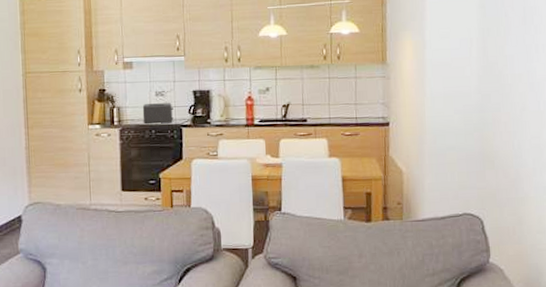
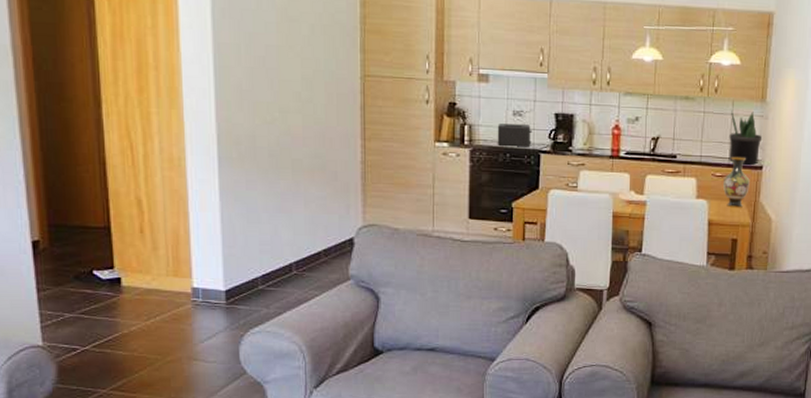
vase: none [353,115,379,164] -> present [723,156,750,208]
planter: none [354,73,387,123] -> present [729,111,763,165]

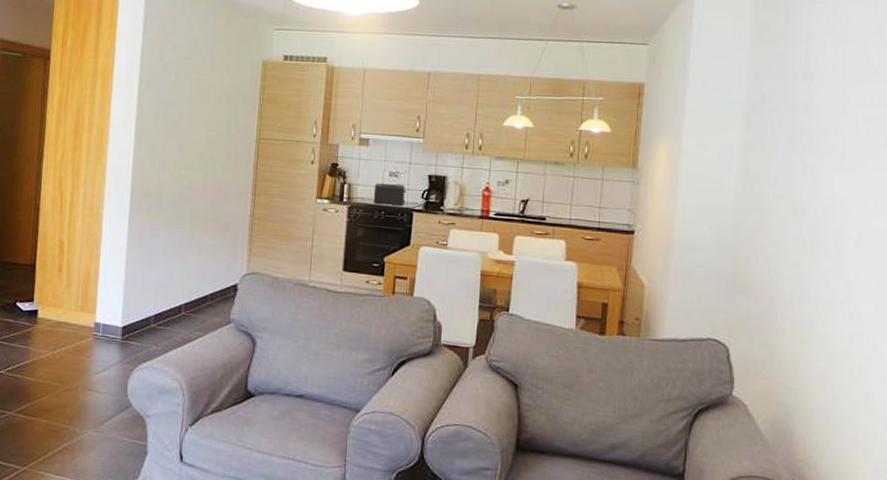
vase: present [723,156,750,208] -> none [593,220,621,272]
planter: present [729,111,763,165] -> none [599,176,634,229]

